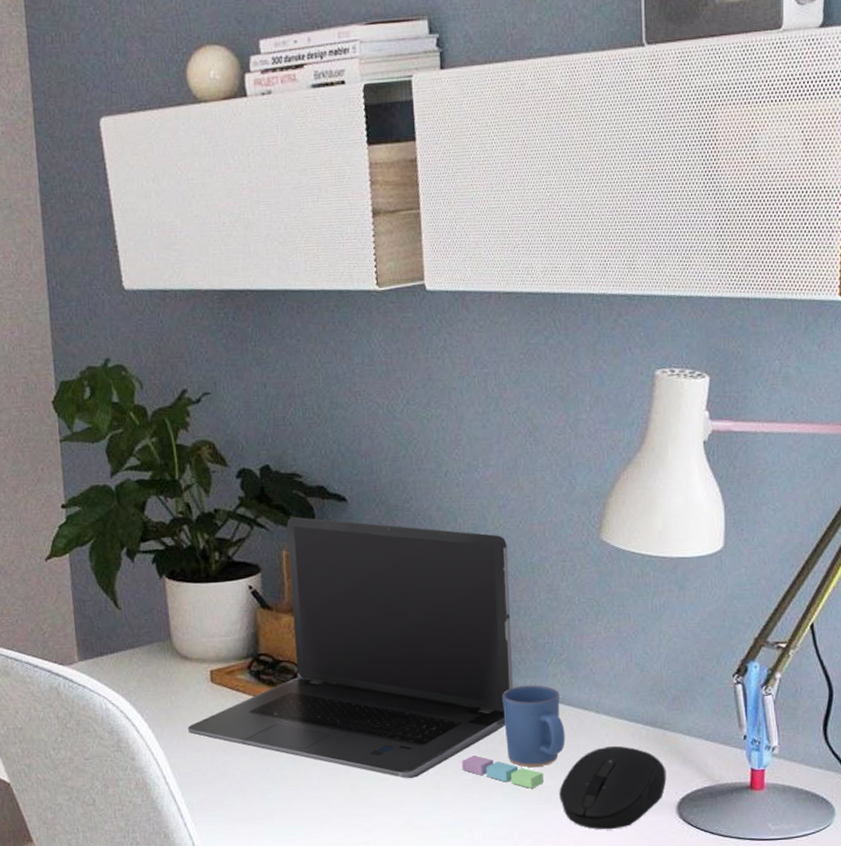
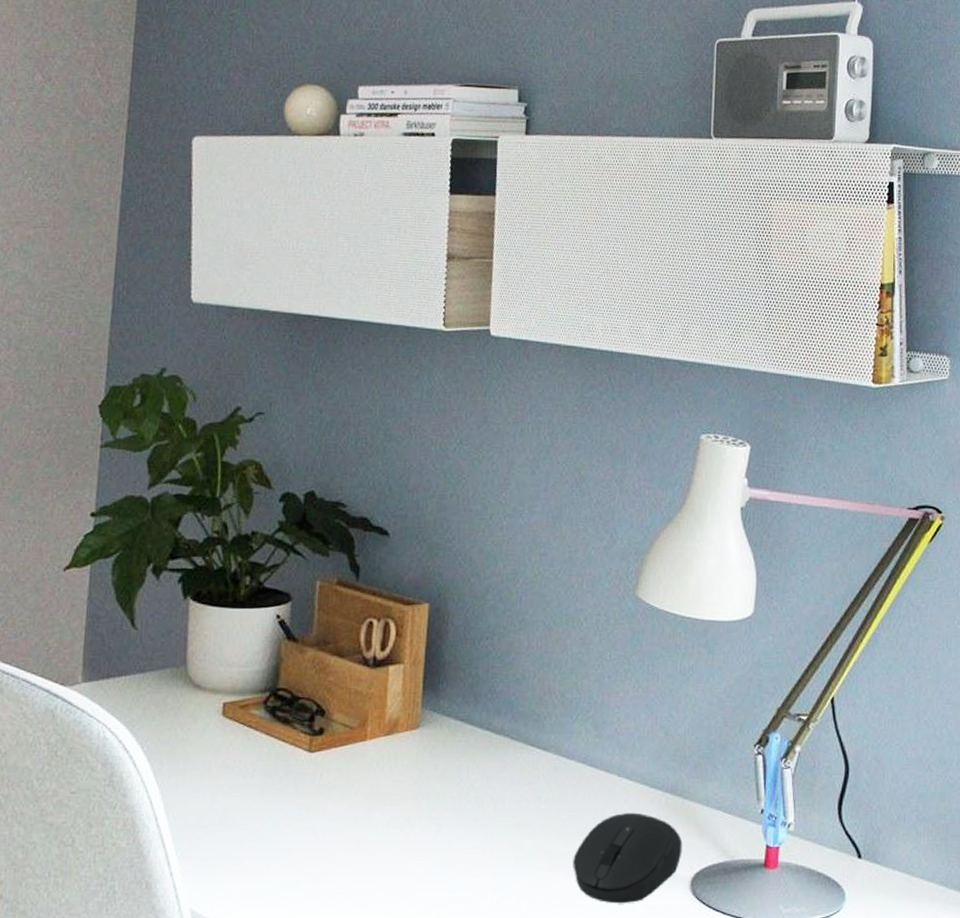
laptop computer: present [187,516,513,778] -> none [189,546,544,835]
sticky notes: present [462,755,543,788] -> none [476,814,558,854]
mug: present [502,685,566,767] -> none [523,742,585,830]

